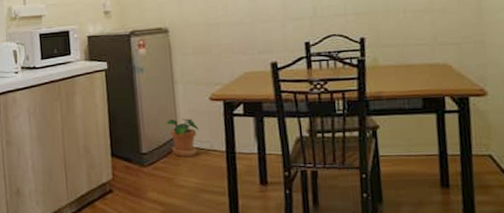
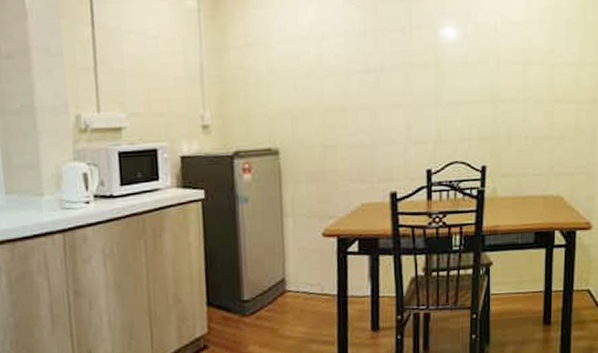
potted plant: present [164,118,199,158] -> none [270,258,309,304]

